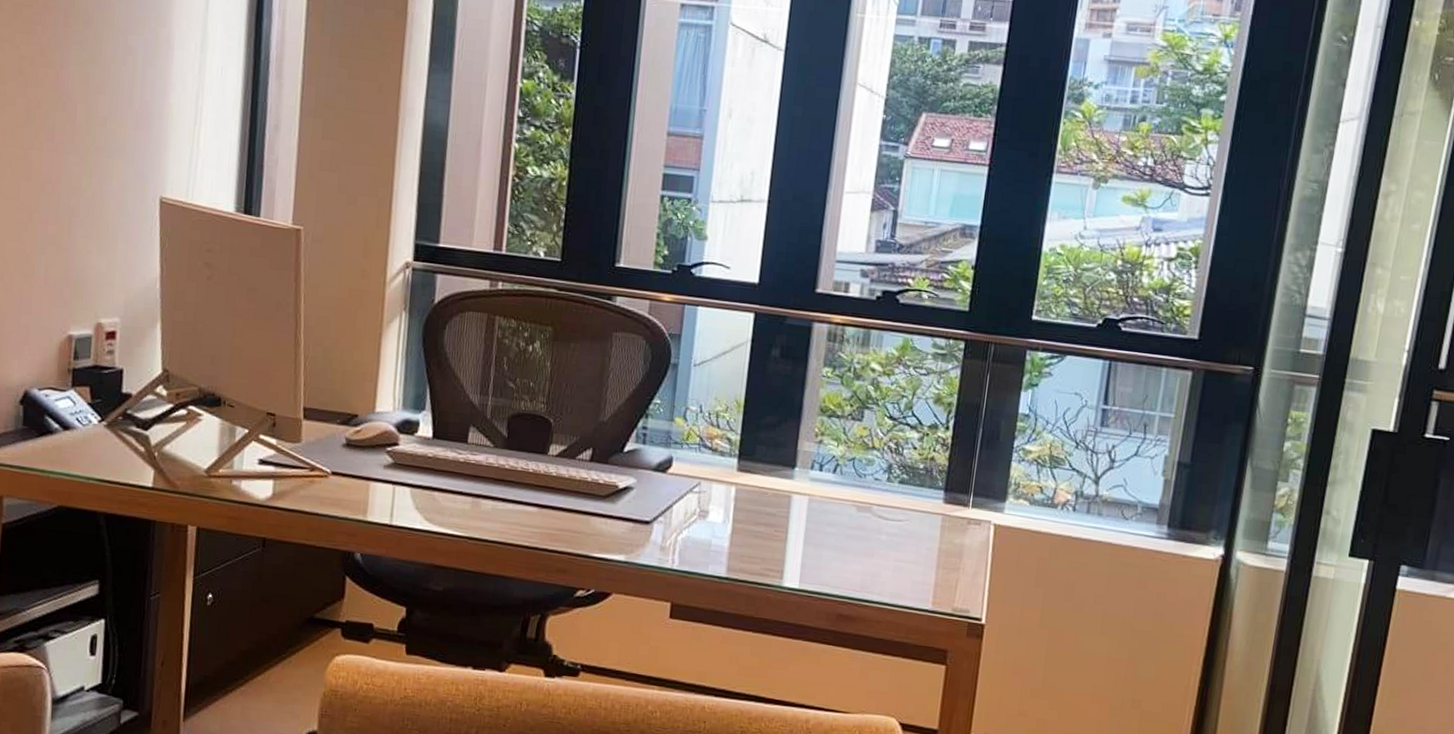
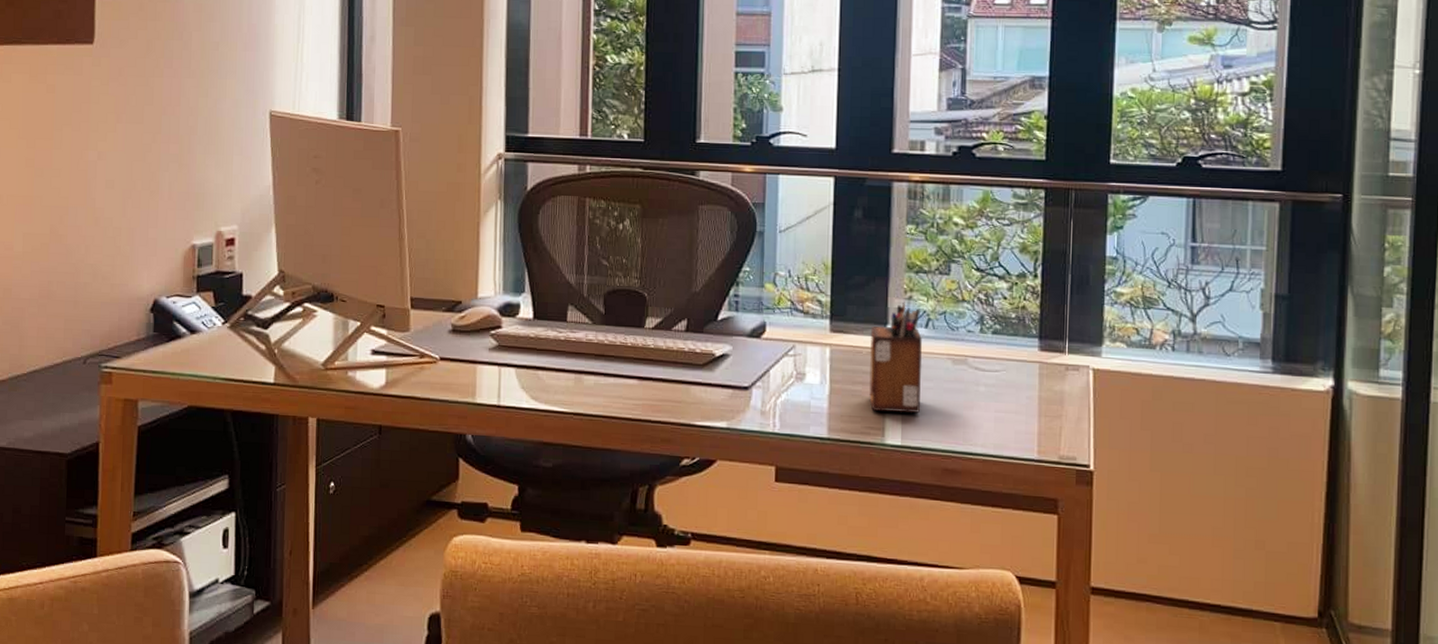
desk organizer: none [771,445,830,558] -> present [869,302,922,414]

